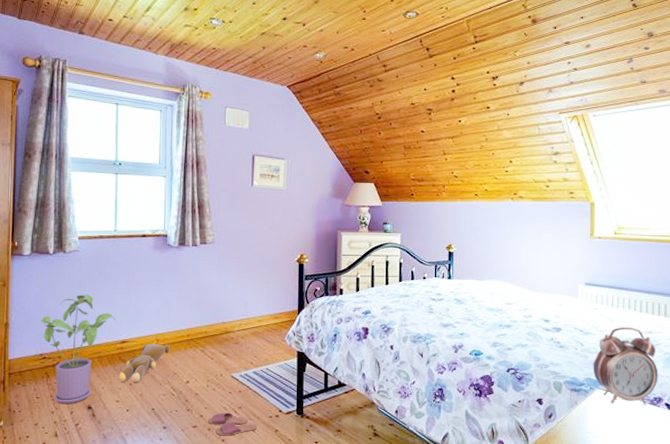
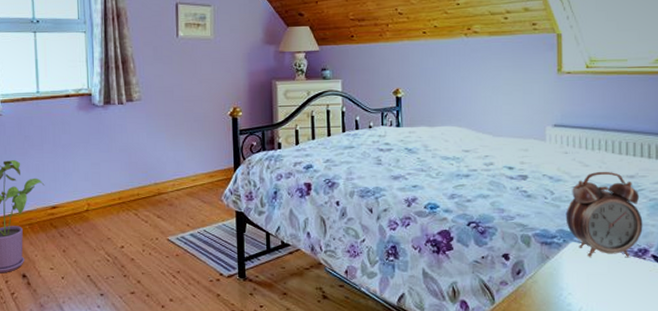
teddy bear: present [118,344,170,383] -> none [51,208,102,250]
slippers: present [208,412,258,436] -> none [146,277,198,302]

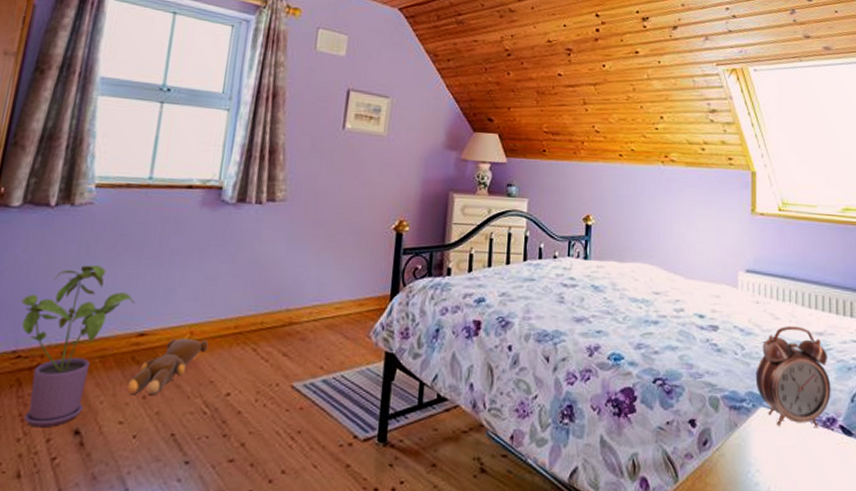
teddy bear: none [51,208,102,250] -> present [126,338,209,396]

